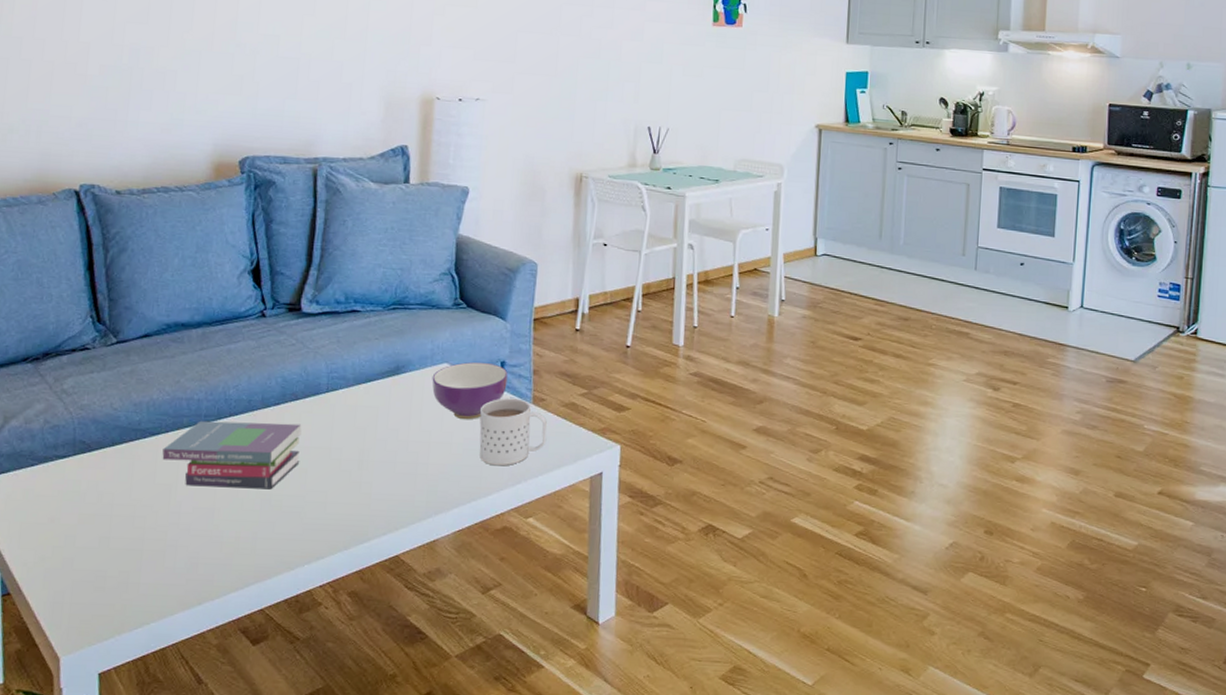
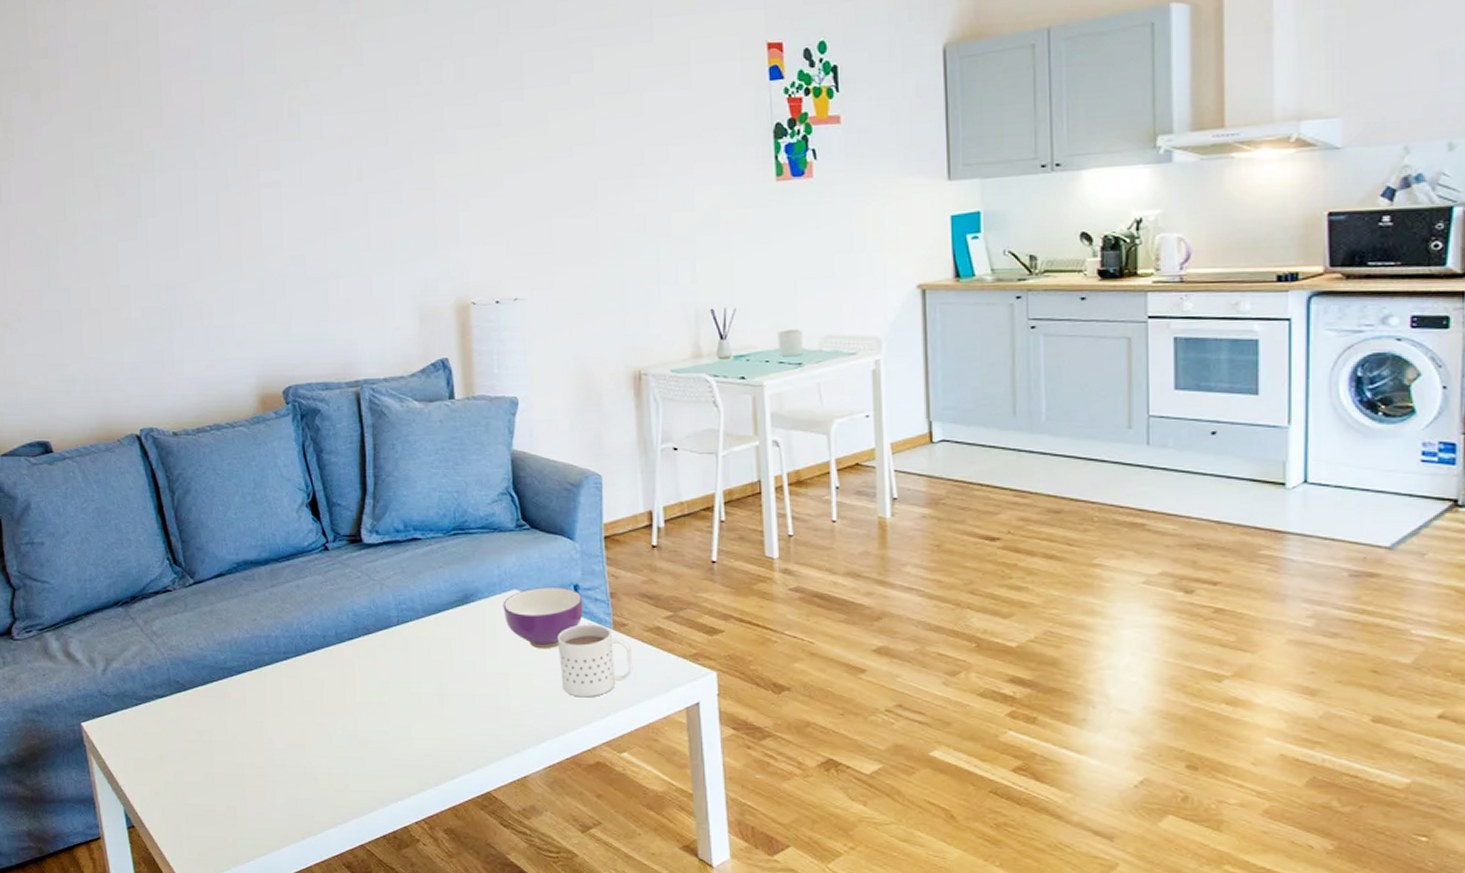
books: present [162,420,302,490] -> none [249,657,380,725]
mug: none [700,150,722,174] -> present [777,329,803,357]

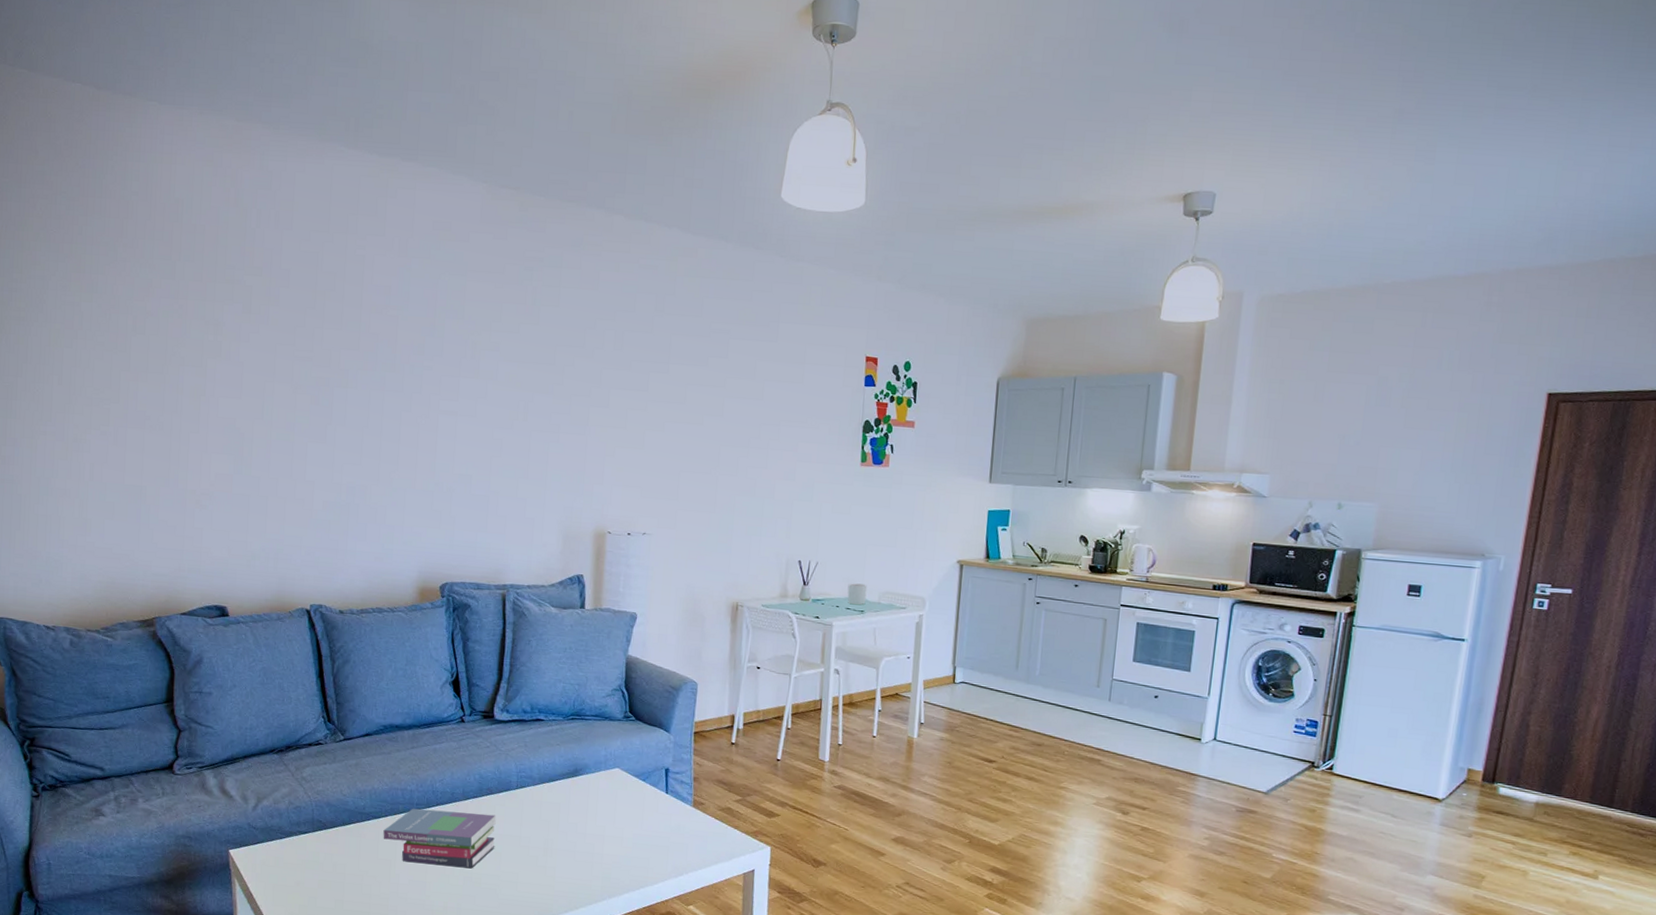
books: none [249,657,380,725] -> present [383,808,496,869]
bowl: present [503,586,583,649] -> none [605,768,671,818]
mug: present [556,624,633,698] -> none [646,800,706,860]

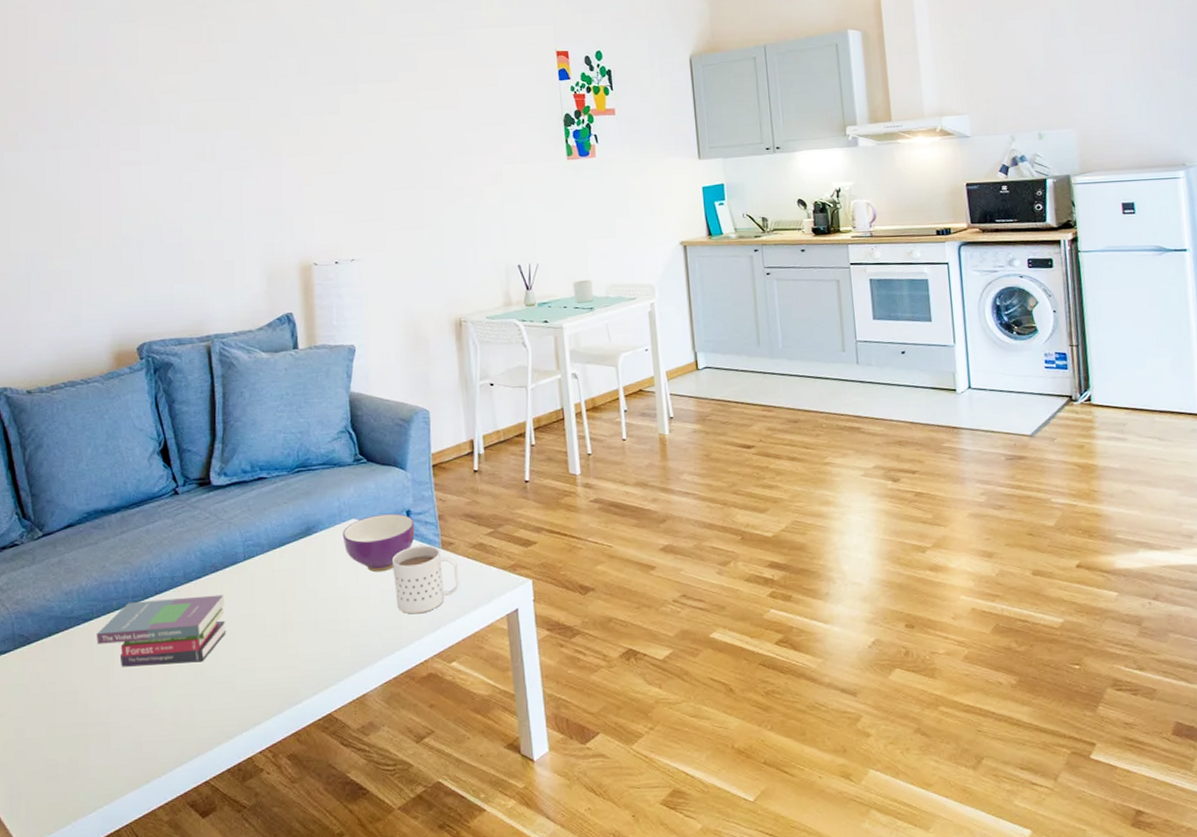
bowl: none [605,768,671,818] -> present [342,513,415,573]
mug: none [646,800,706,860] -> present [391,545,460,614]

